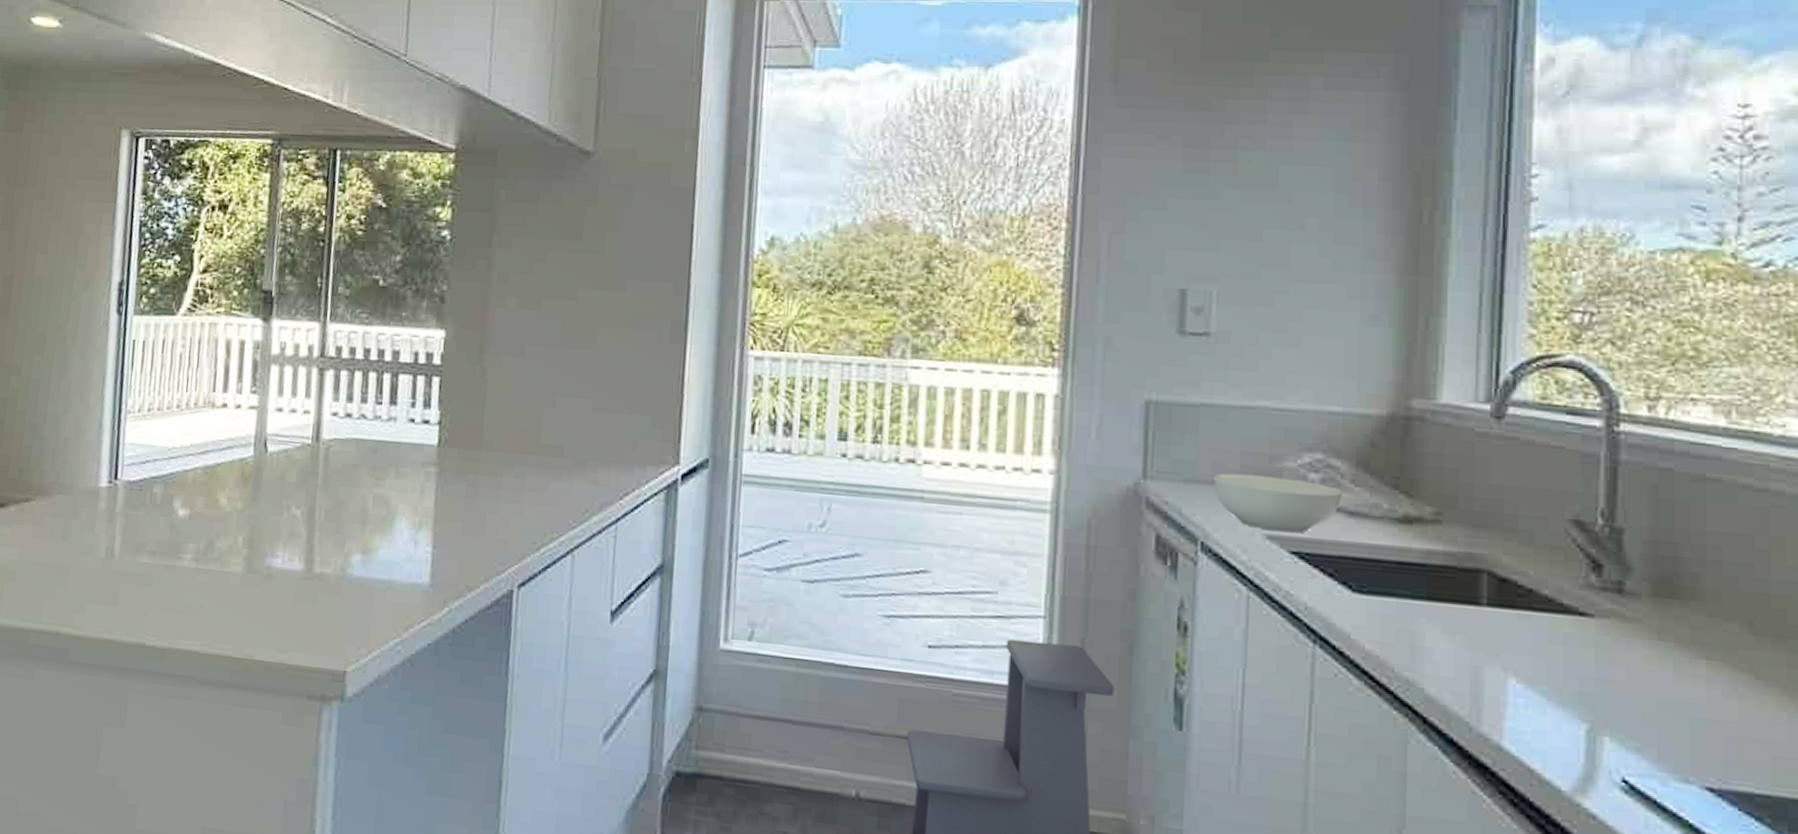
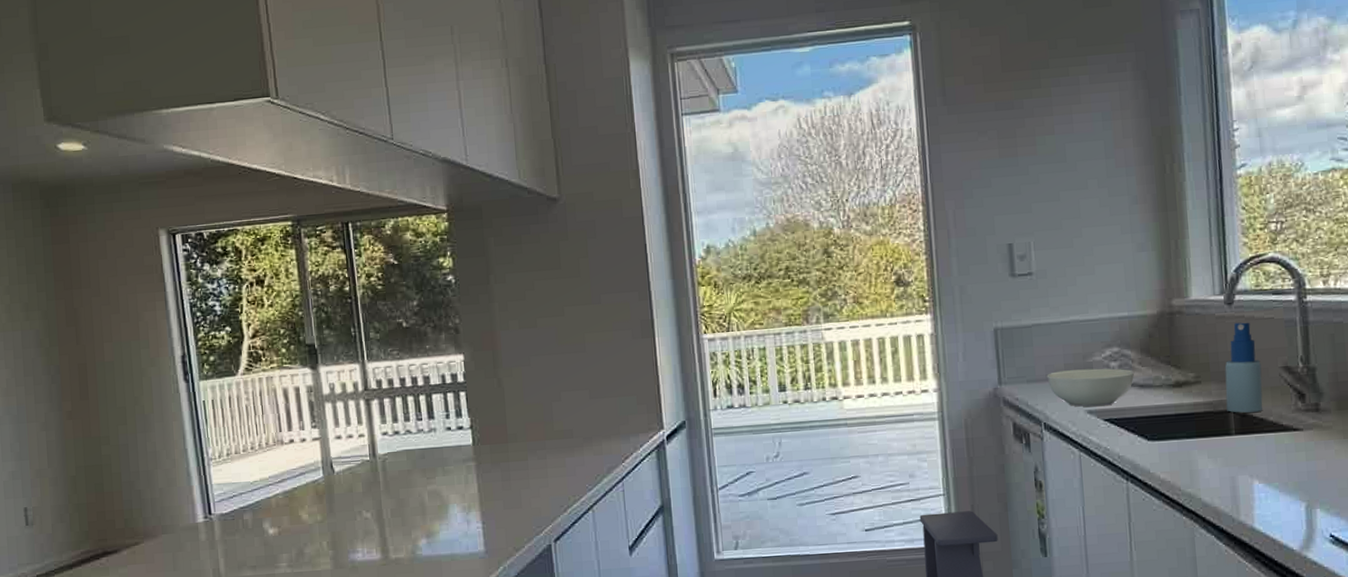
spray bottle: none [1478,446,1538,579] -> present [1224,322,1263,413]

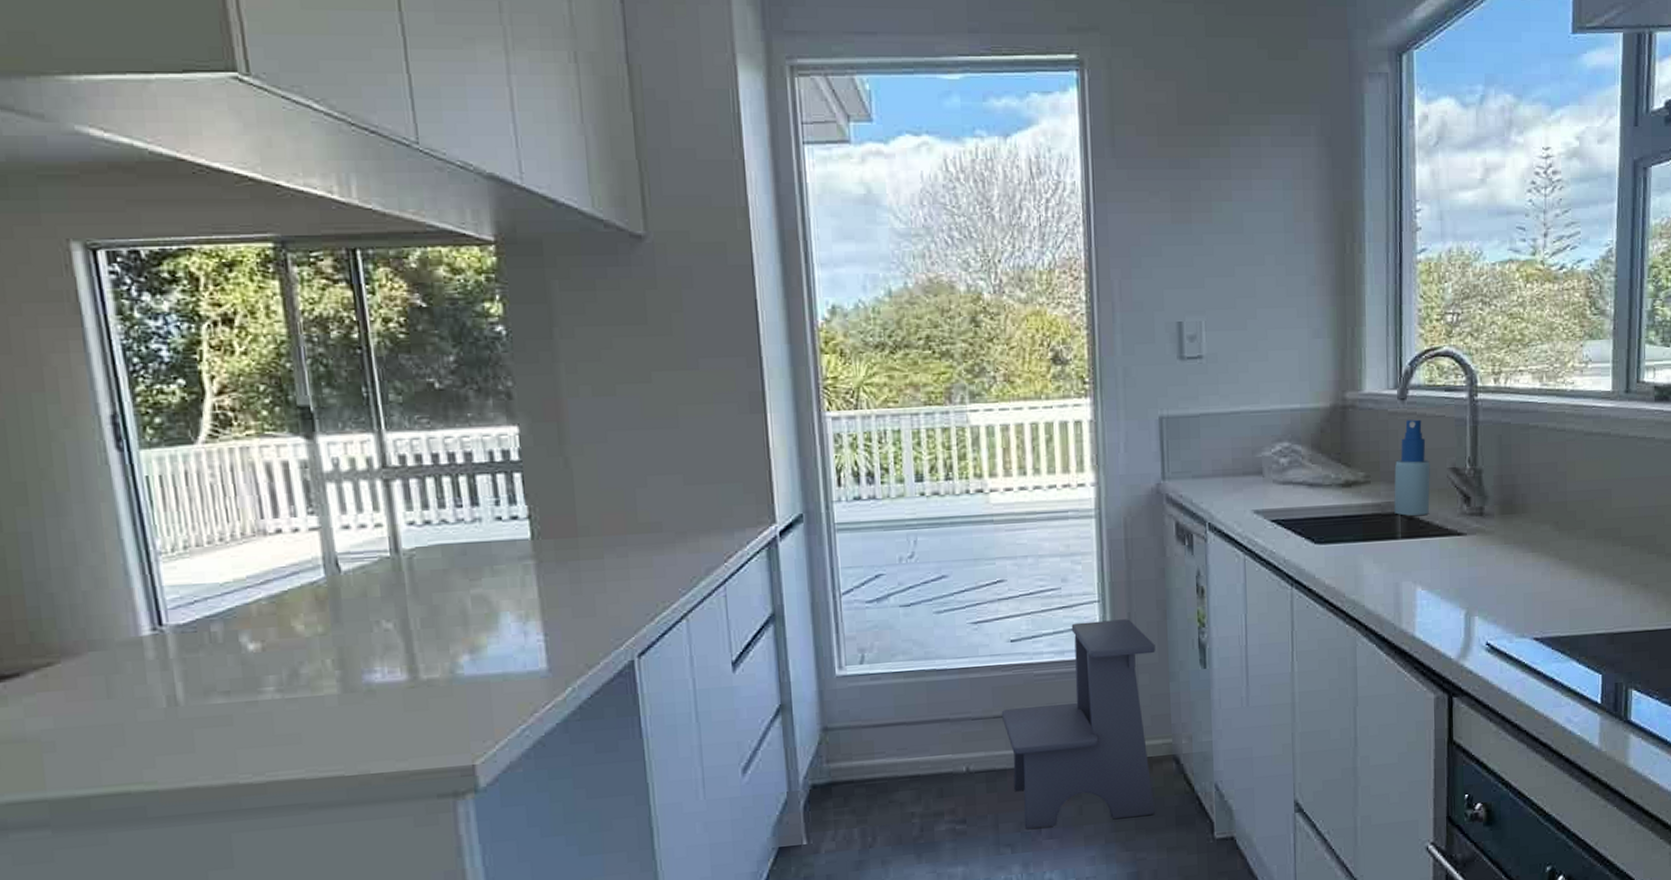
bowl: present [1046,368,1135,407] -> none [1213,464,1305,507]

